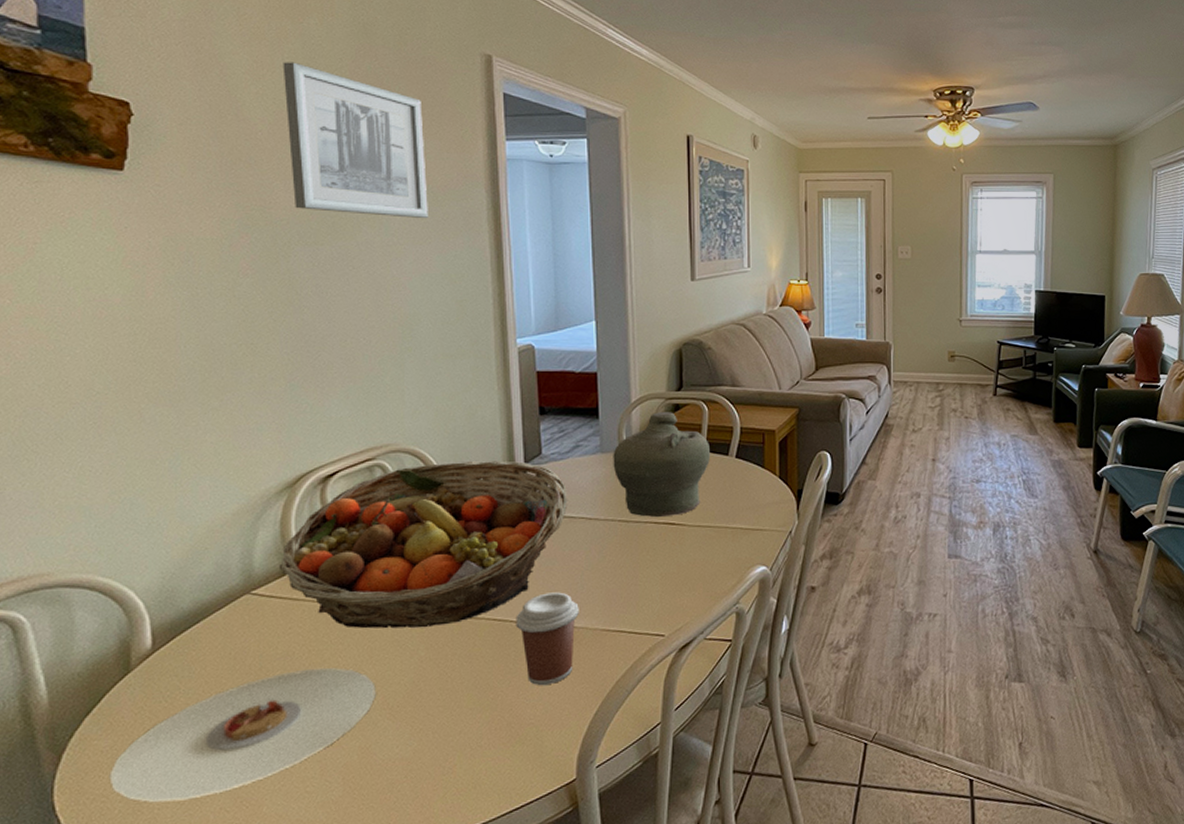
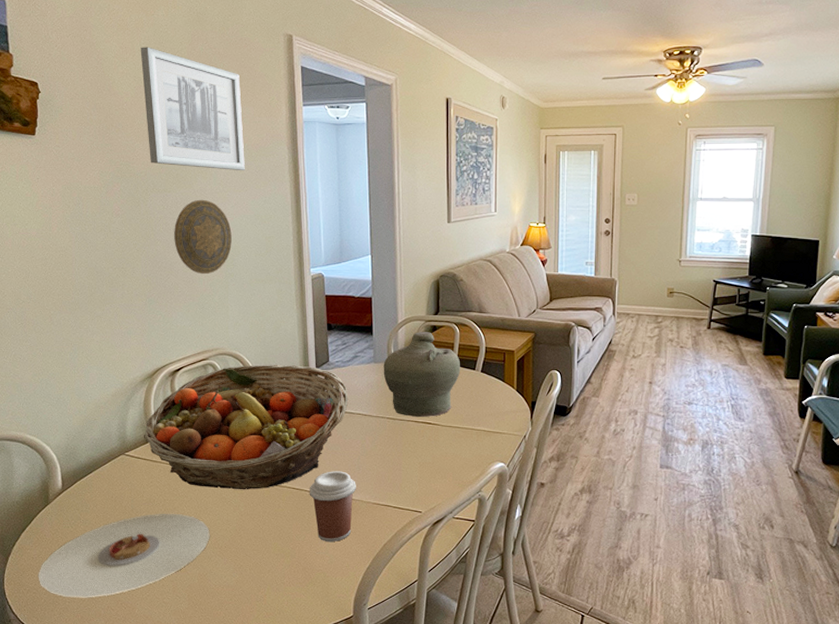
decorative plate: none [328,254,410,350] -> present [174,199,232,275]

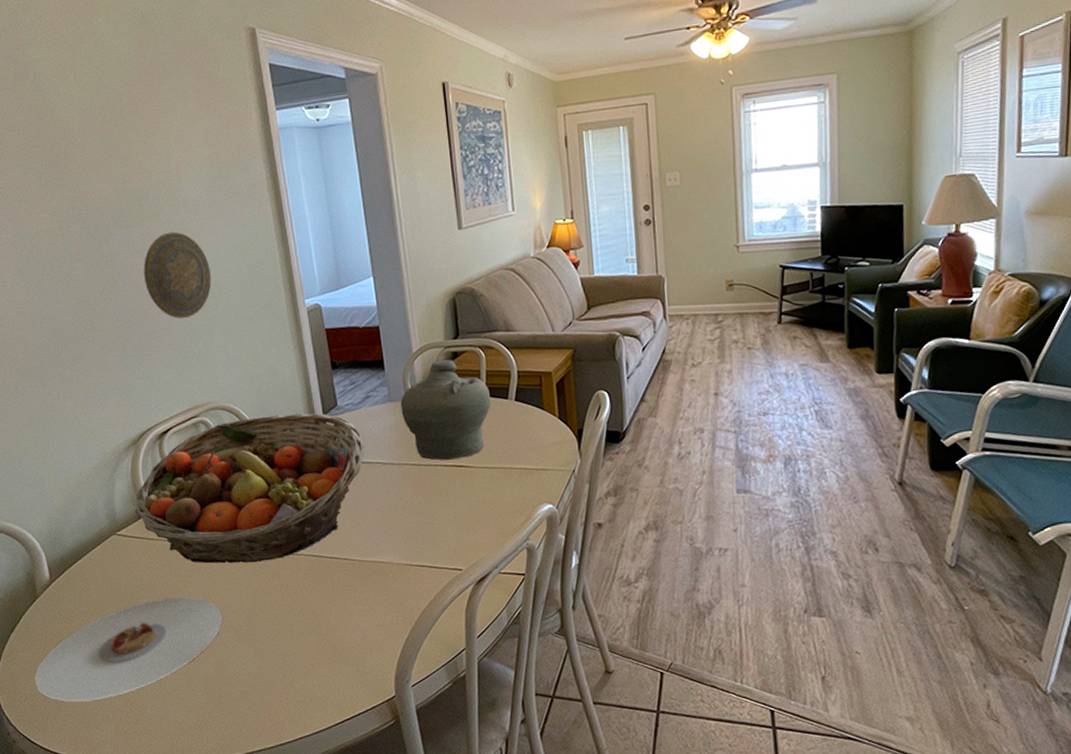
wall art: present [140,47,245,170] -> none [82,60,217,196]
coffee cup: present [309,471,356,542] -> none [329,530,384,614]

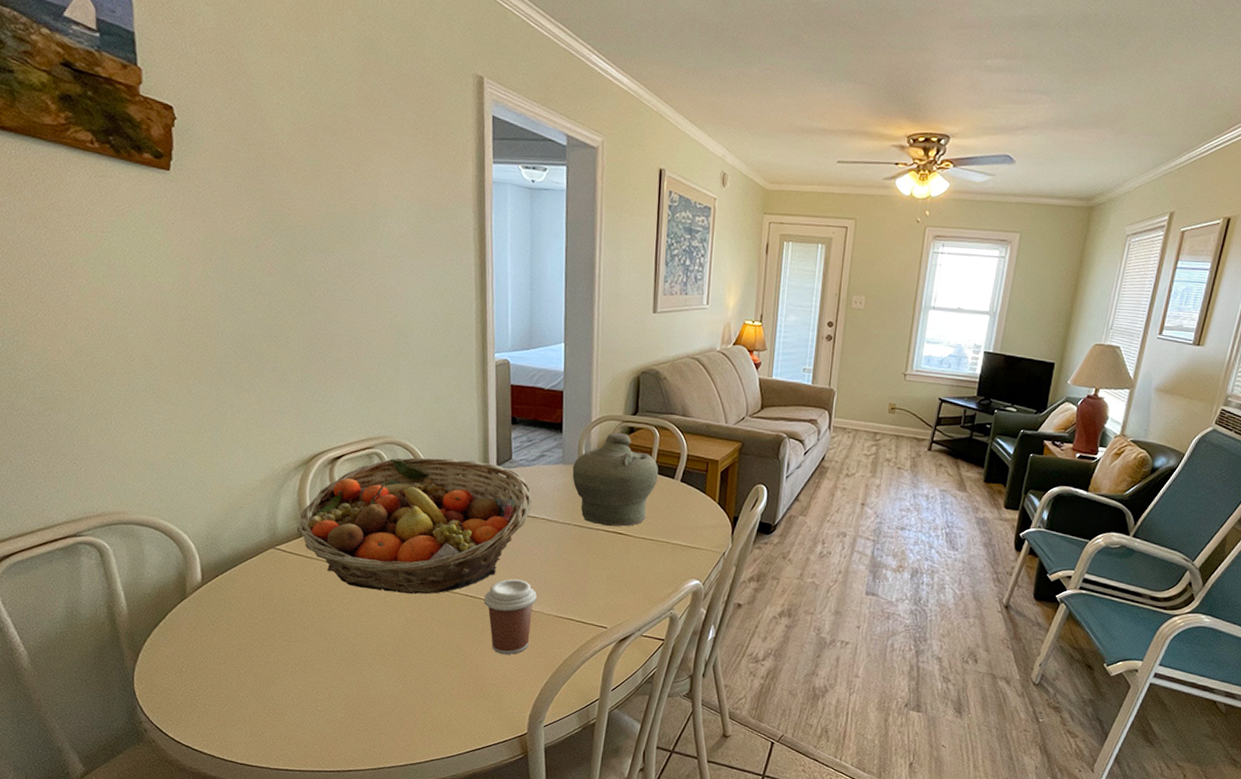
plate: present [34,597,223,702] -> none [173,615,371,702]
decorative plate: present [143,231,212,319] -> none [336,263,405,352]
coffee cup: none [329,530,384,614] -> present [484,579,537,655]

